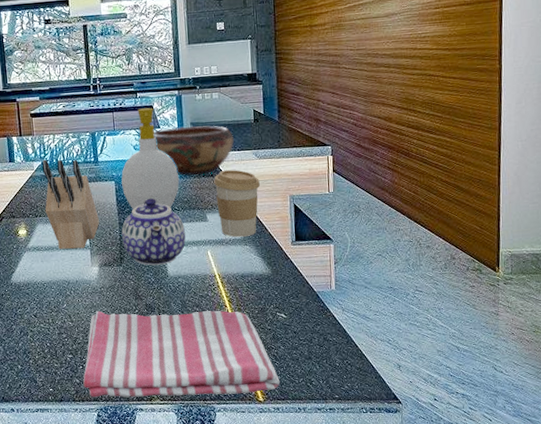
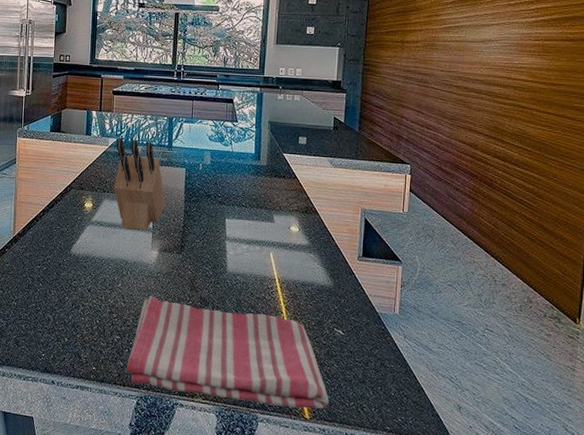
soap bottle: present [121,107,180,209] -> none [192,100,251,204]
teapot: present [121,198,186,266] -> none [185,190,250,260]
decorative bowl: present [153,125,234,176] -> none [230,124,311,174]
coffee cup: present [214,170,260,237] -> none [285,174,332,244]

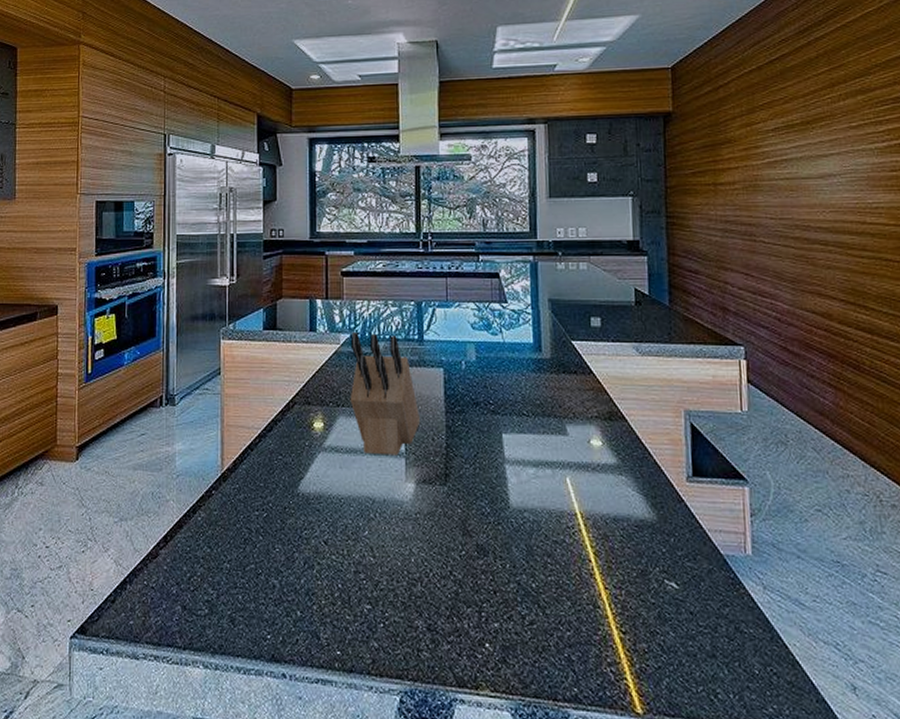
dish towel: present [127,295,329,409] -> none [383,545,668,698]

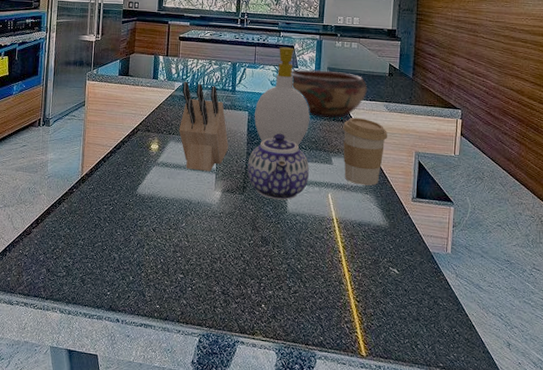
teapot: none [449,395,536,490] -> present [247,133,309,200]
soap bottle: none [453,275,531,412] -> present [254,47,310,146]
decorative bowl: none [498,303,607,369] -> present [291,69,367,118]
coffee cup: none [578,367,642,462] -> present [343,118,387,186]

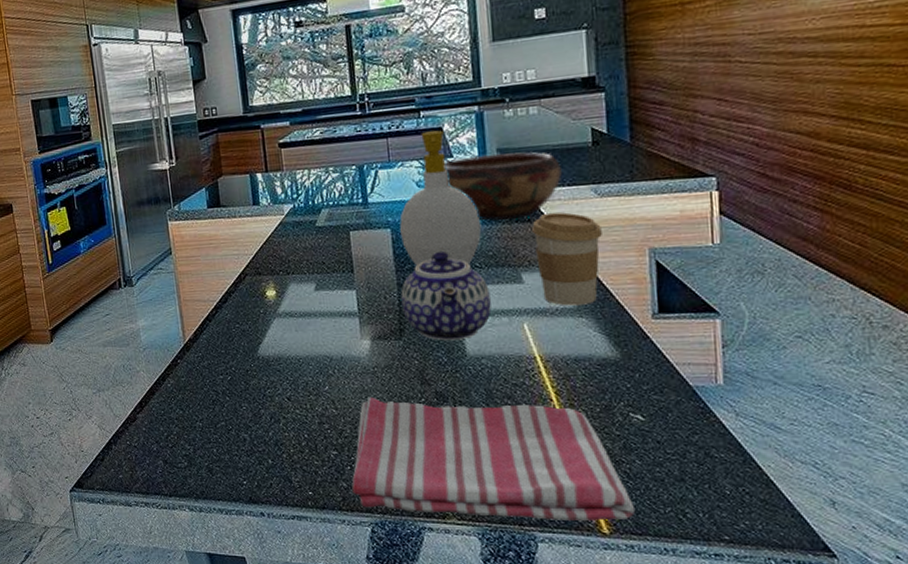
knife block: present [178,81,228,172] -> none [294,201,371,316]
dish towel: none [189,235,384,346] -> present [351,396,635,521]

